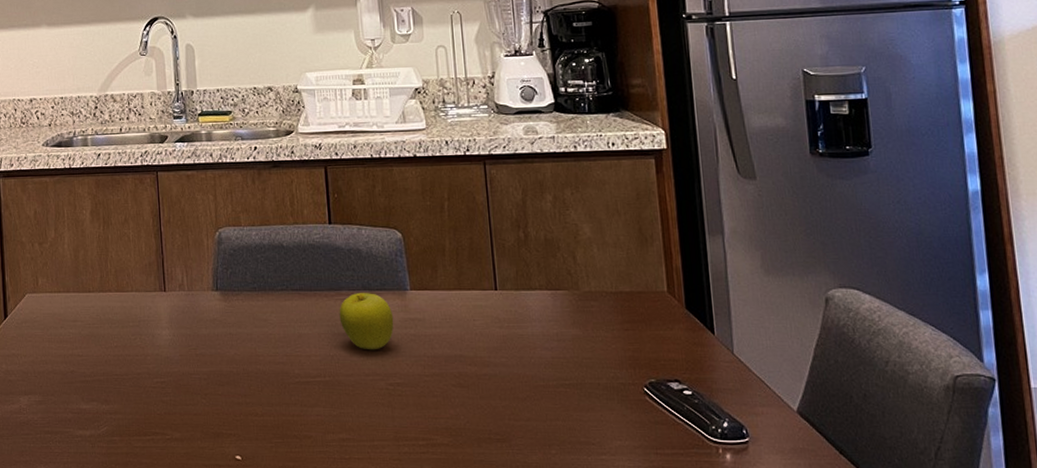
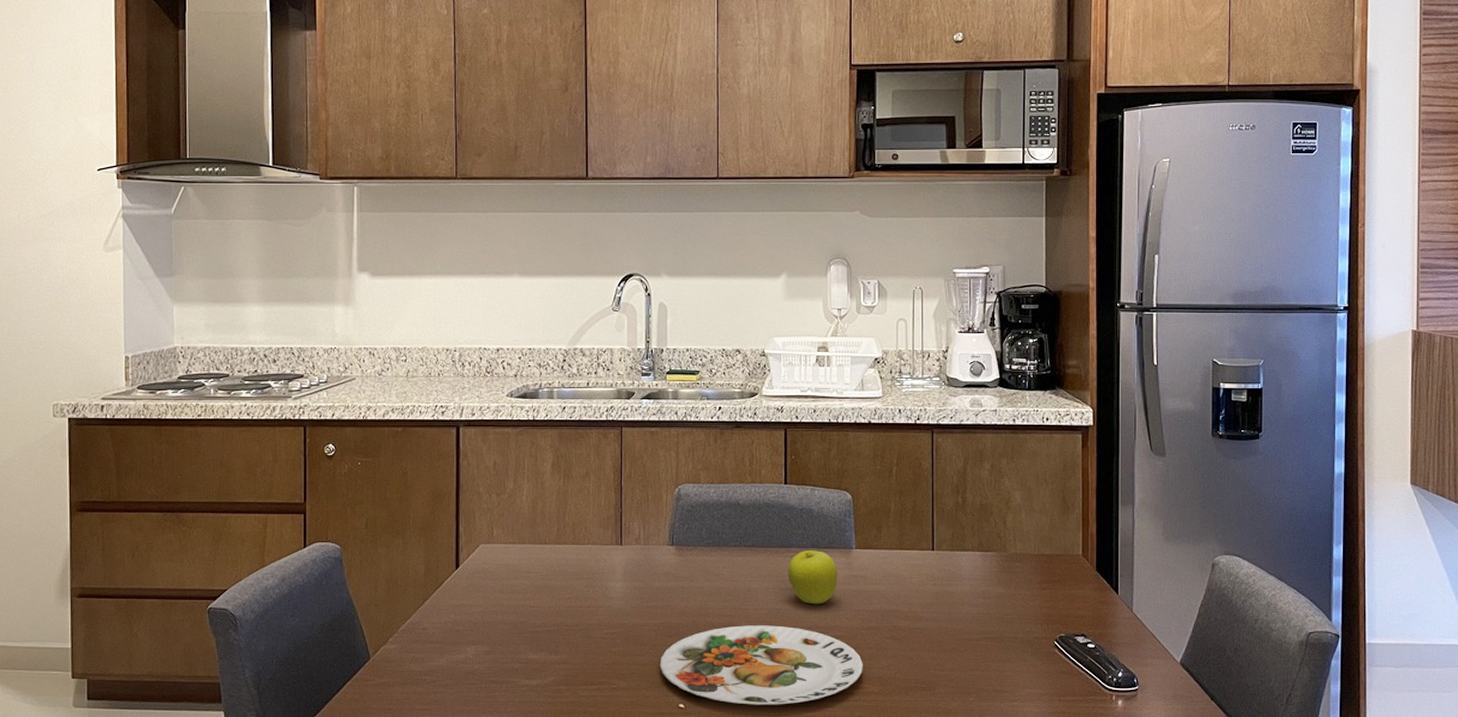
plate: none [212,372,429,457] -> present [659,625,863,705]

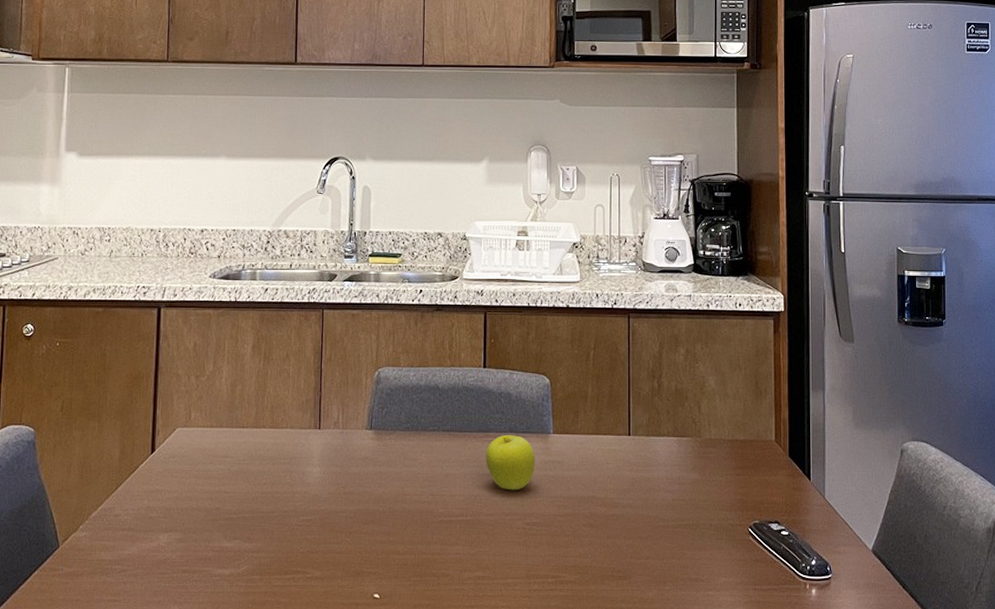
plate: present [659,625,863,705] -> none [355,512,560,595]

